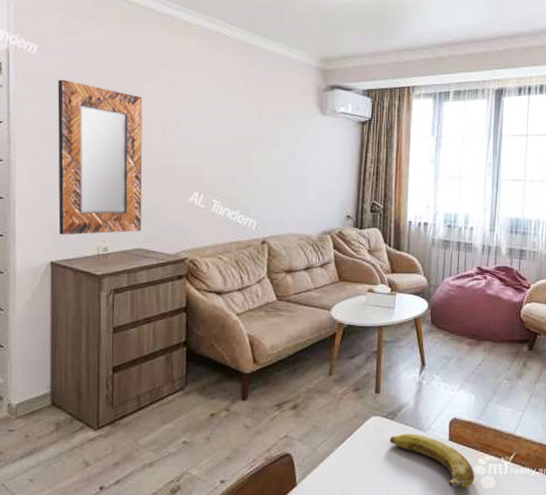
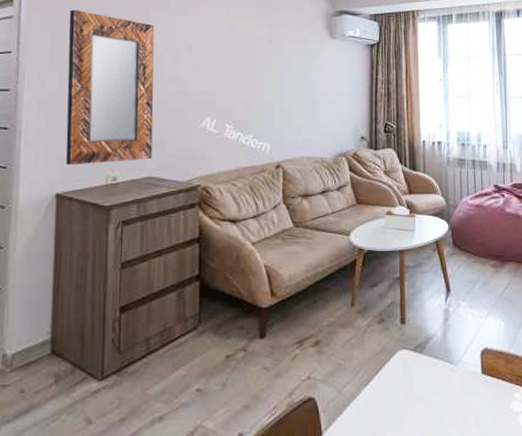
banana: present [389,433,475,488] -> none [419,368,513,428]

